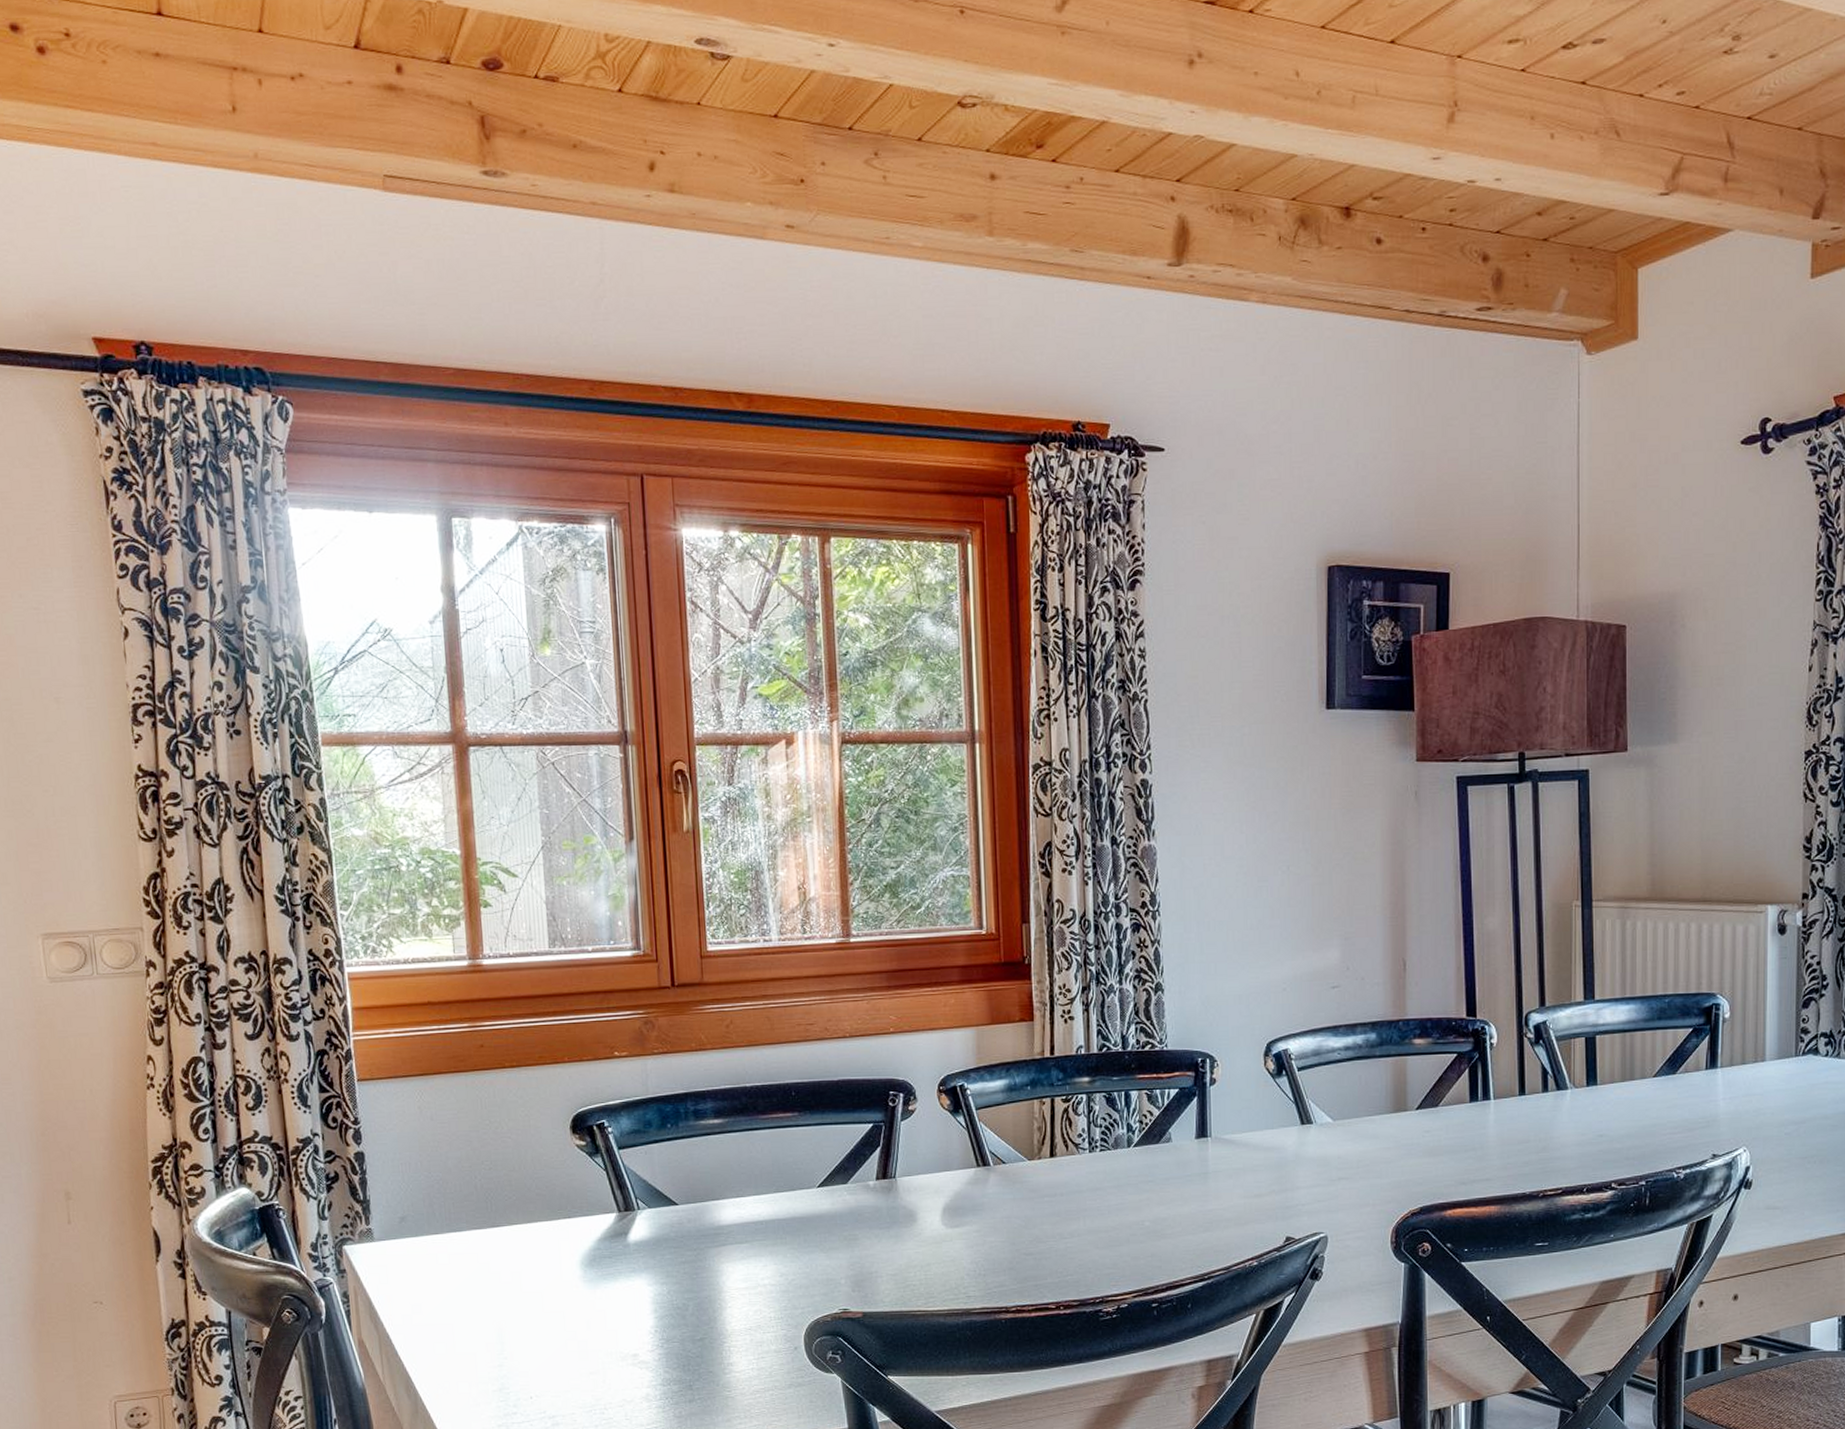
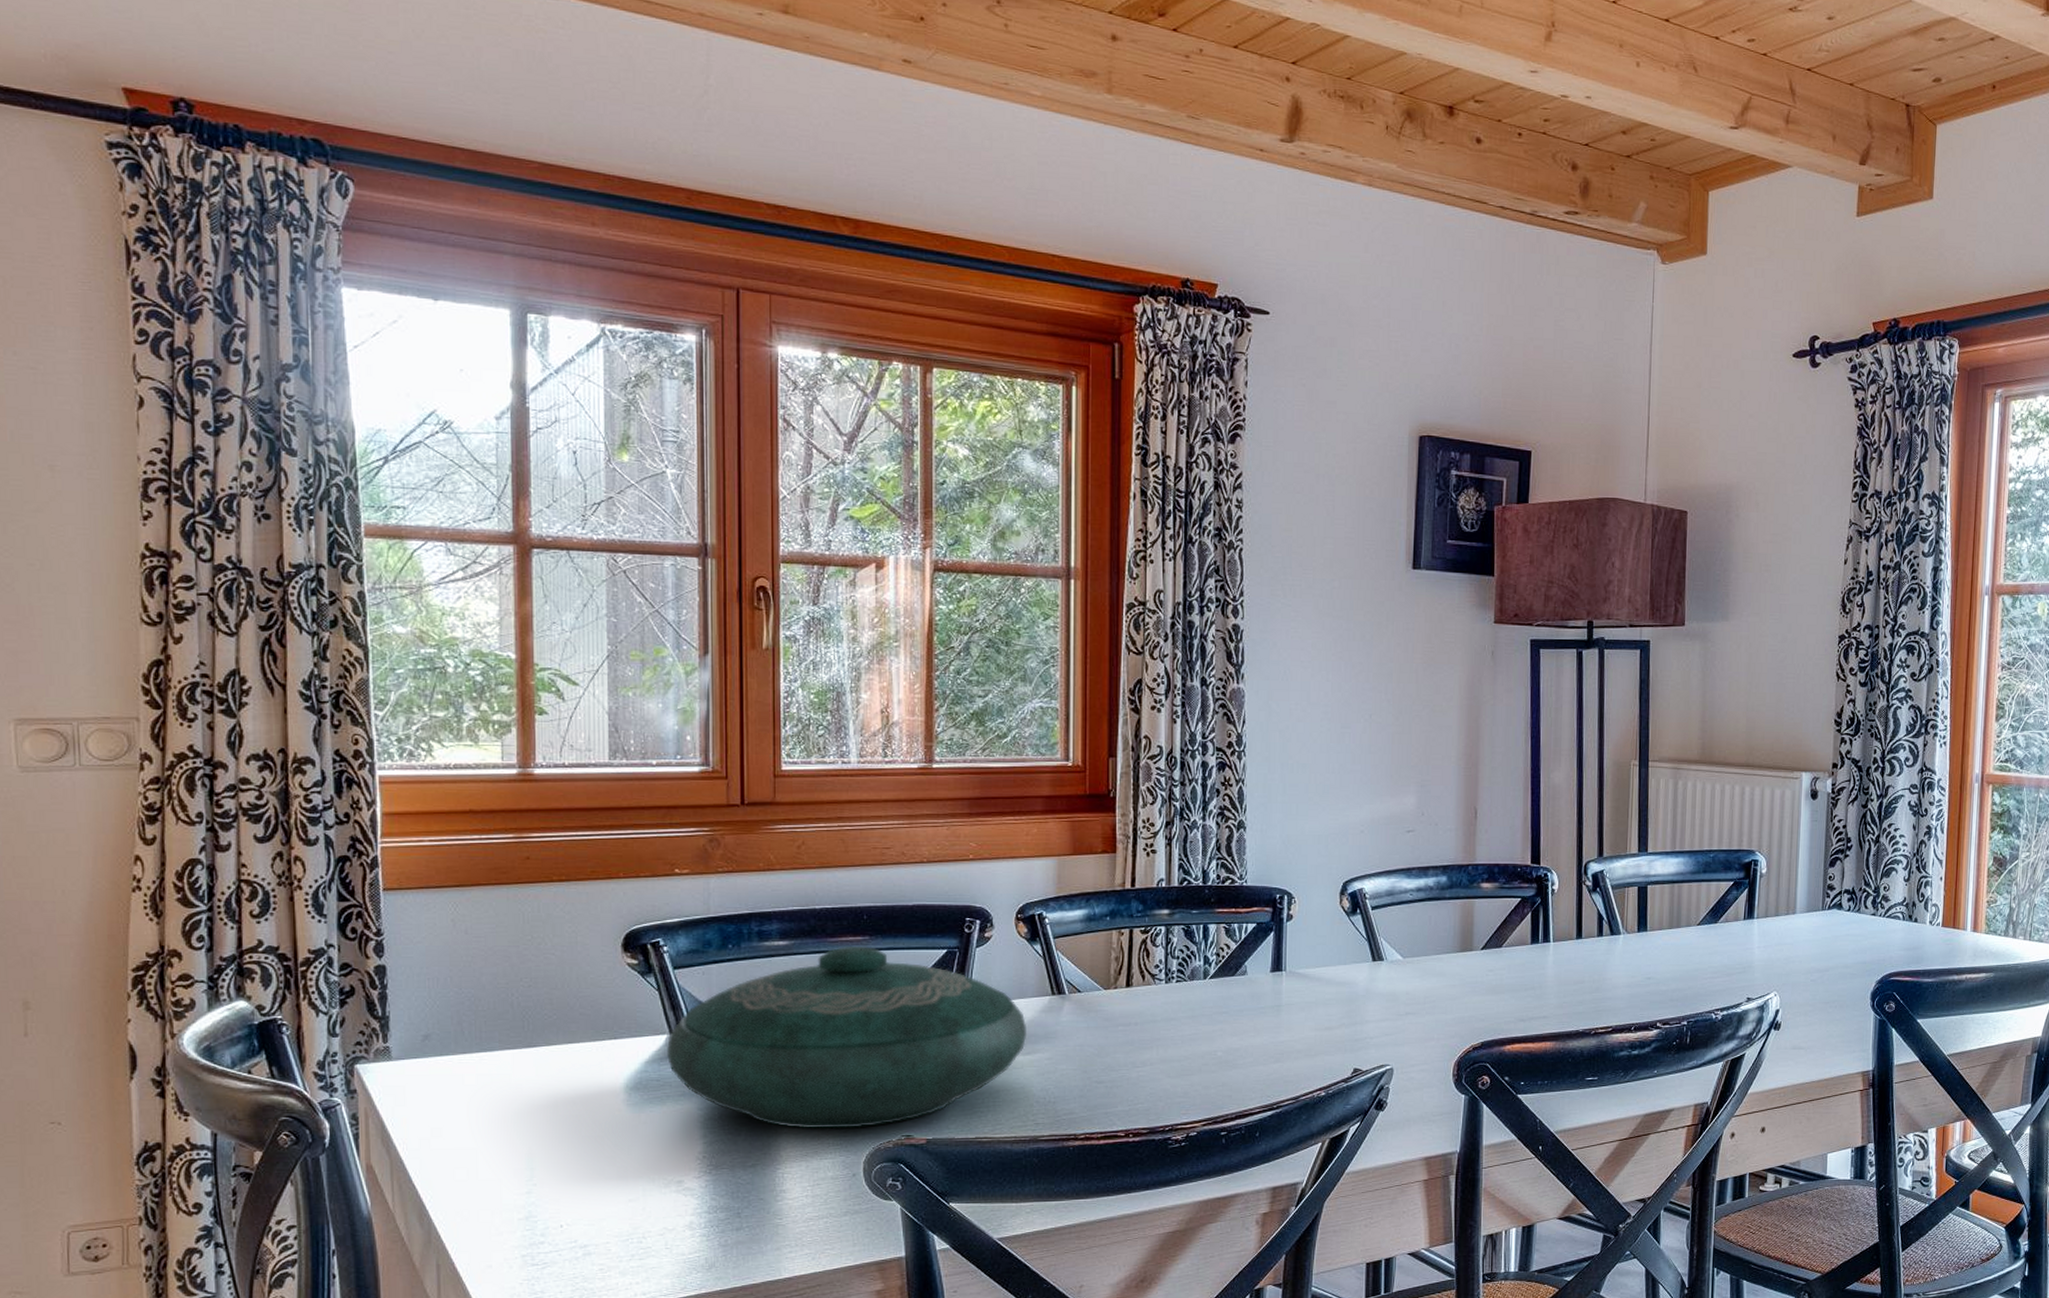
decorative bowl: none [616,1122,955,1304] -> present [667,945,1027,1129]

